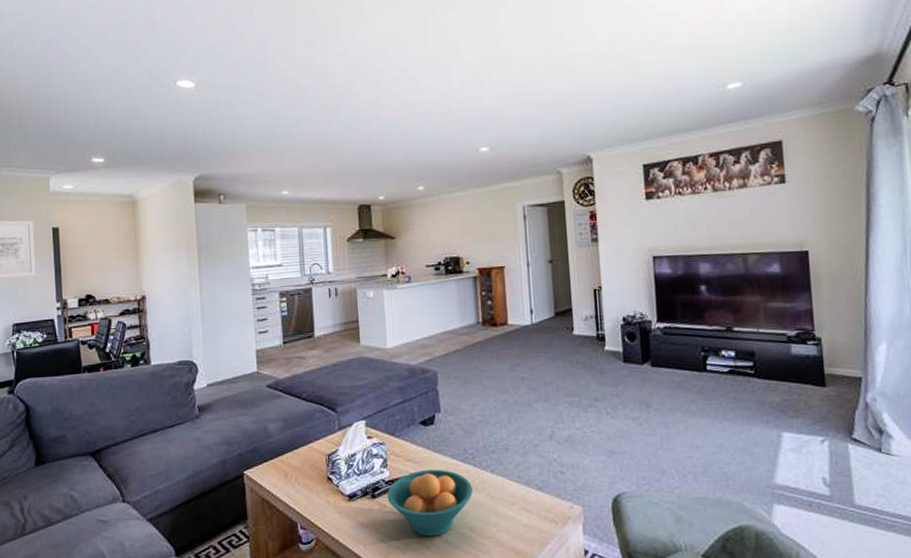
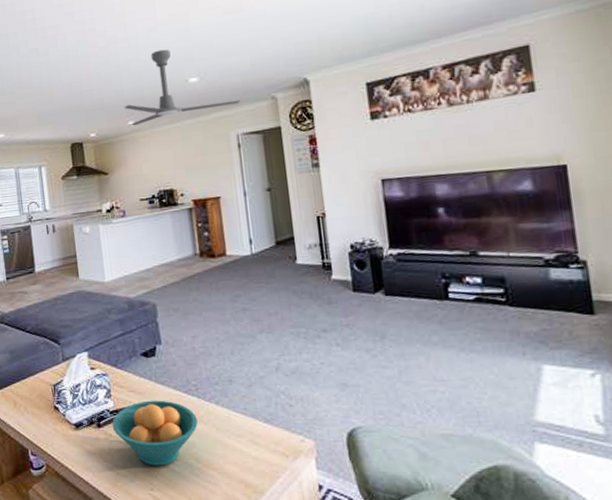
ceiling fan: none [414,116,528,191] -> present [124,49,241,126]

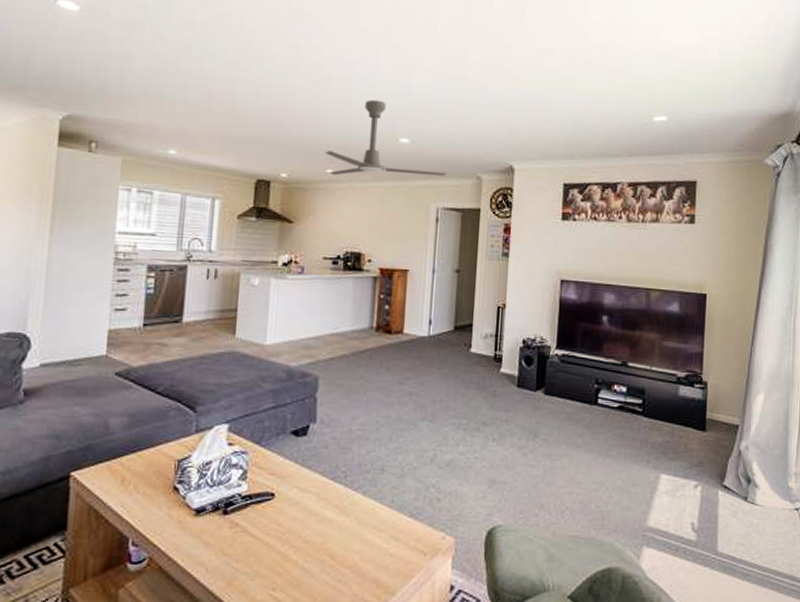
fruit bowl: present [112,400,198,466] -> none [241,486,340,562]

